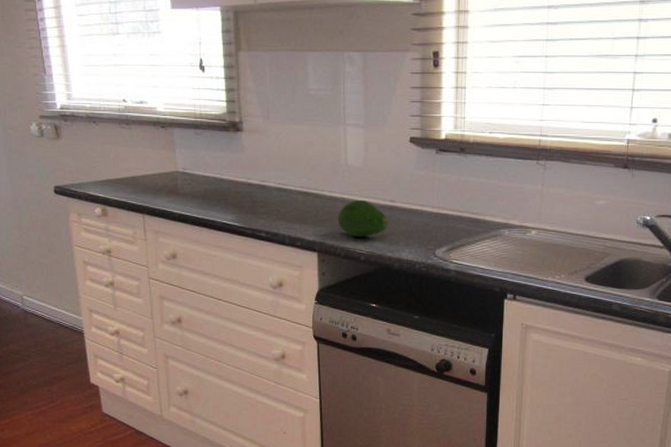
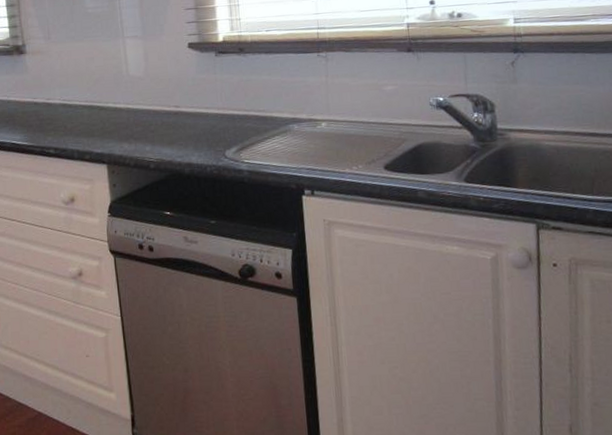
fruit: present [337,199,388,238] -> none [124,108,175,146]

